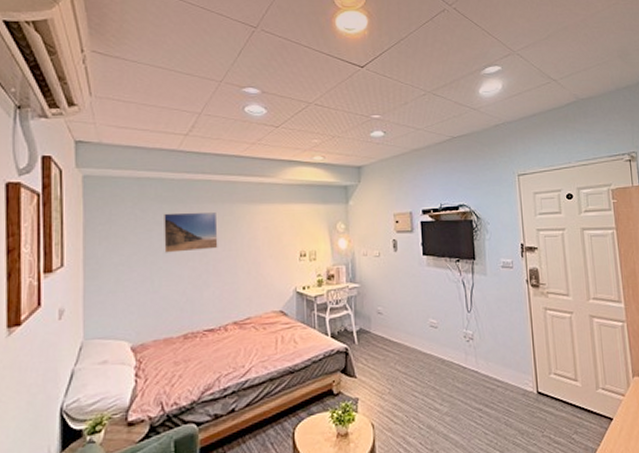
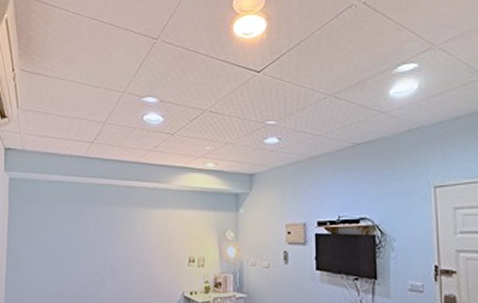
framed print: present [164,212,218,253] -> none [69,213,115,250]

